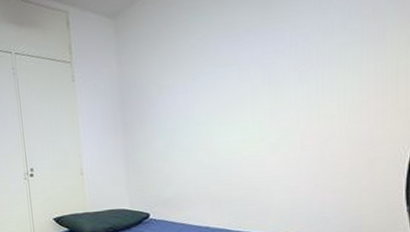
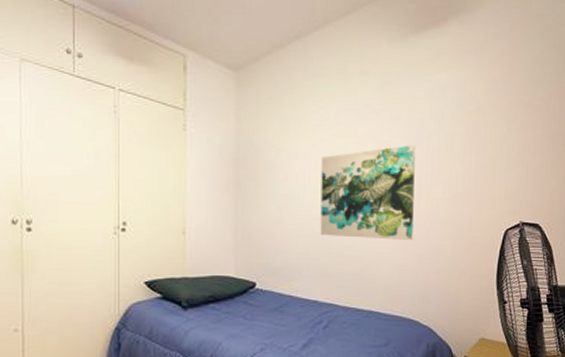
wall art: none [203,63,305,165] -> present [320,145,415,240]

